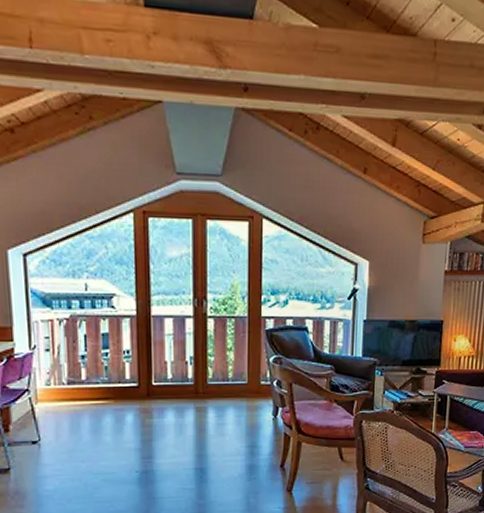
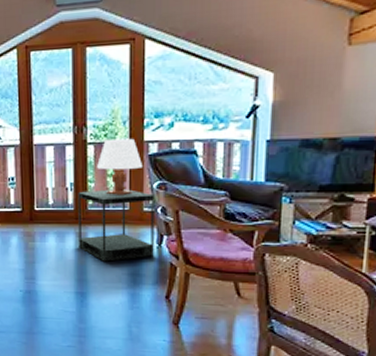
side table: none [198,363,271,435] -> present [78,189,154,262]
table lamp: none [217,313,260,369] -> present [97,138,142,195]

